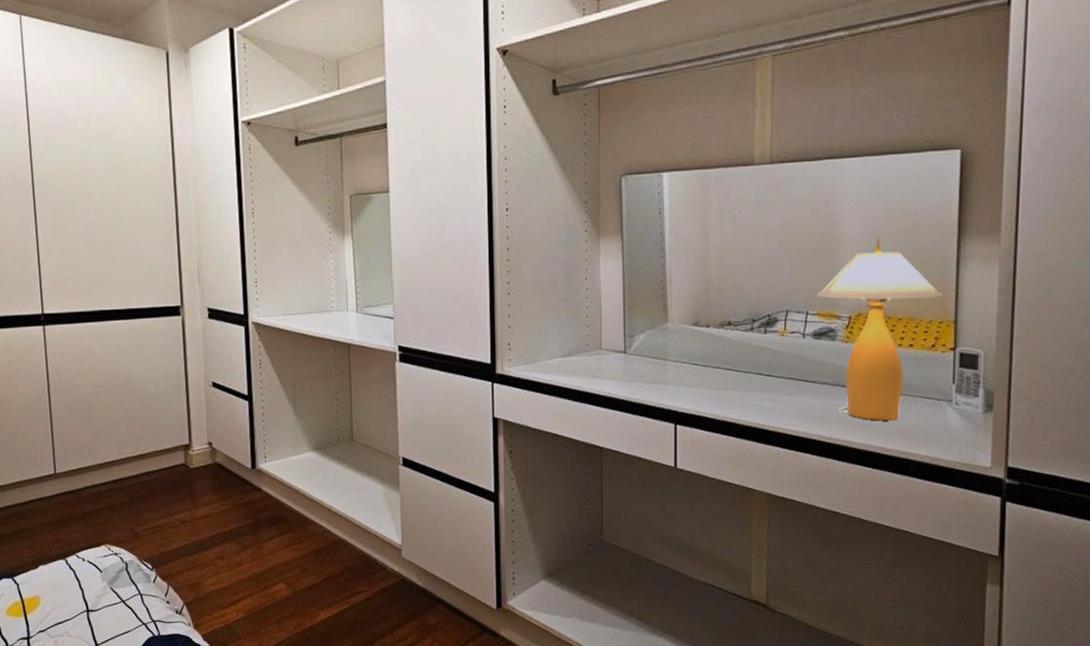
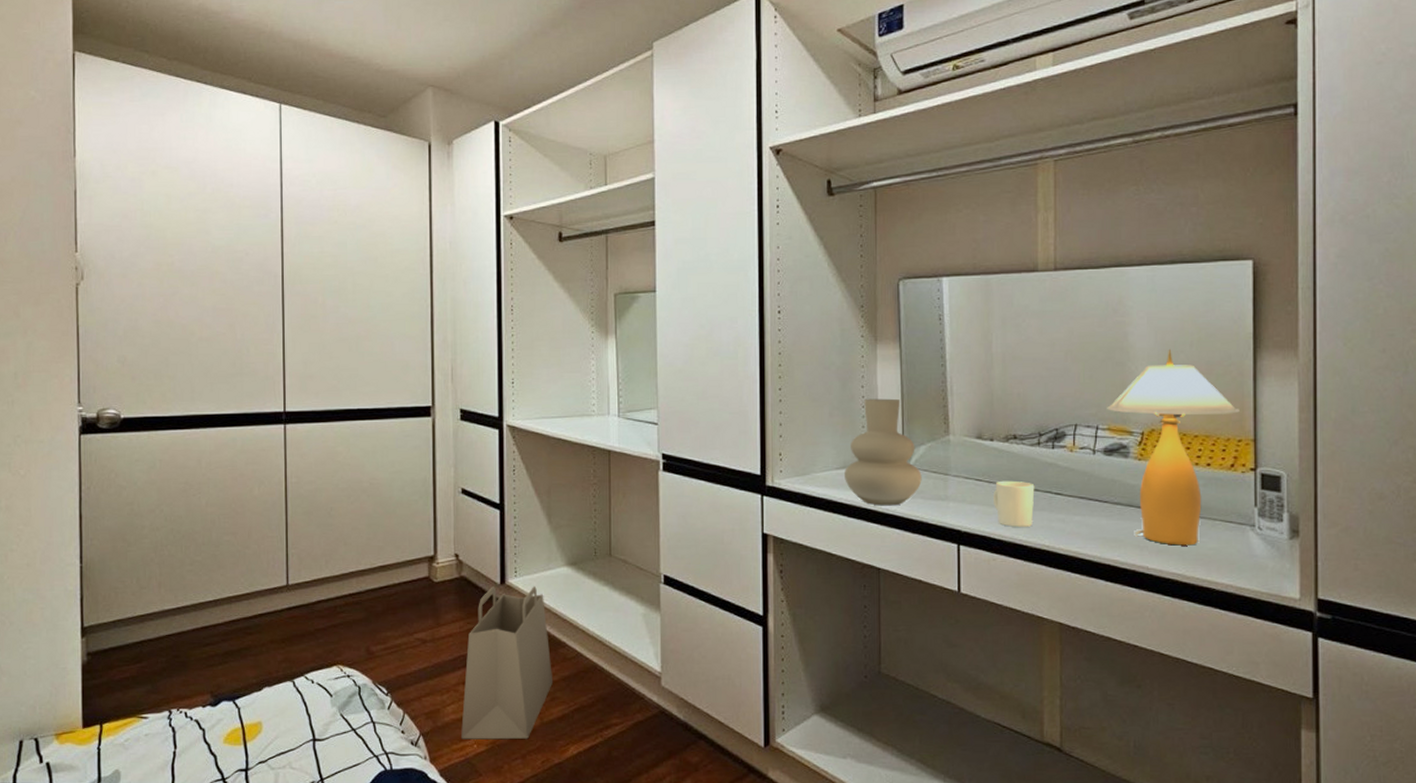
shopping bag: none [221,469,304,608] -> present [461,585,554,740]
vase: none [569,289,642,390] -> present [845,398,922,506]
mug: none [708,364,747,408] -> present [992,480,1035,528]

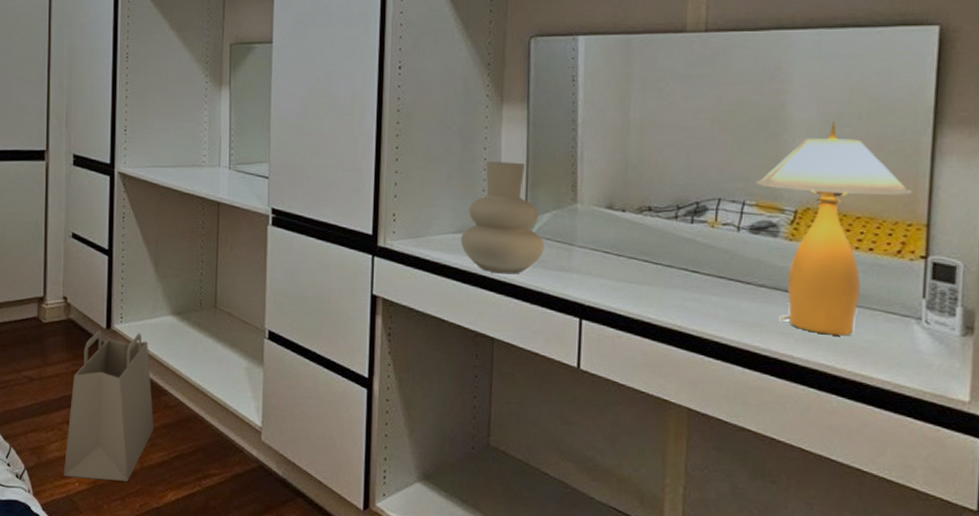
mug: present [992,480,1035,528] -> none [621,254,669,306]

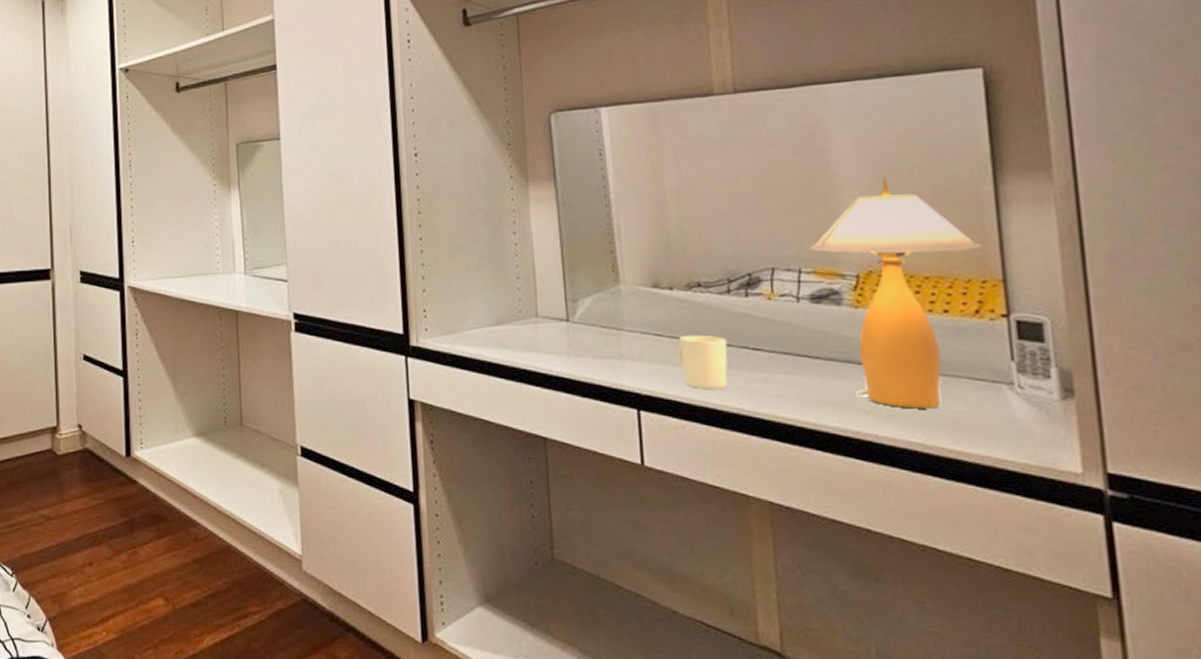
shopping bag: present [64,329,155,482] -> none [89,458,185,627]
vase: present [461,161,545,274] -> none [499,245,590,367]
mug: none [621,254,669,306] -> present [676,335,728,390]

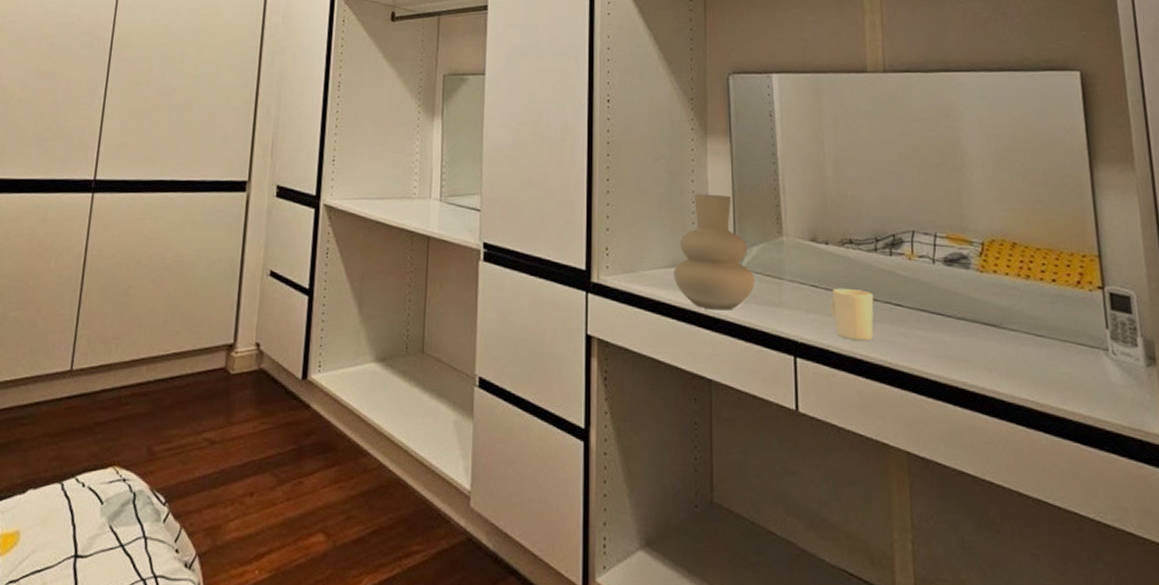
vase: none [499,245,590,367] -> present [674,194,755,311]
table lamp: present [808,176,981,409] -> none [943,156,1081,369]

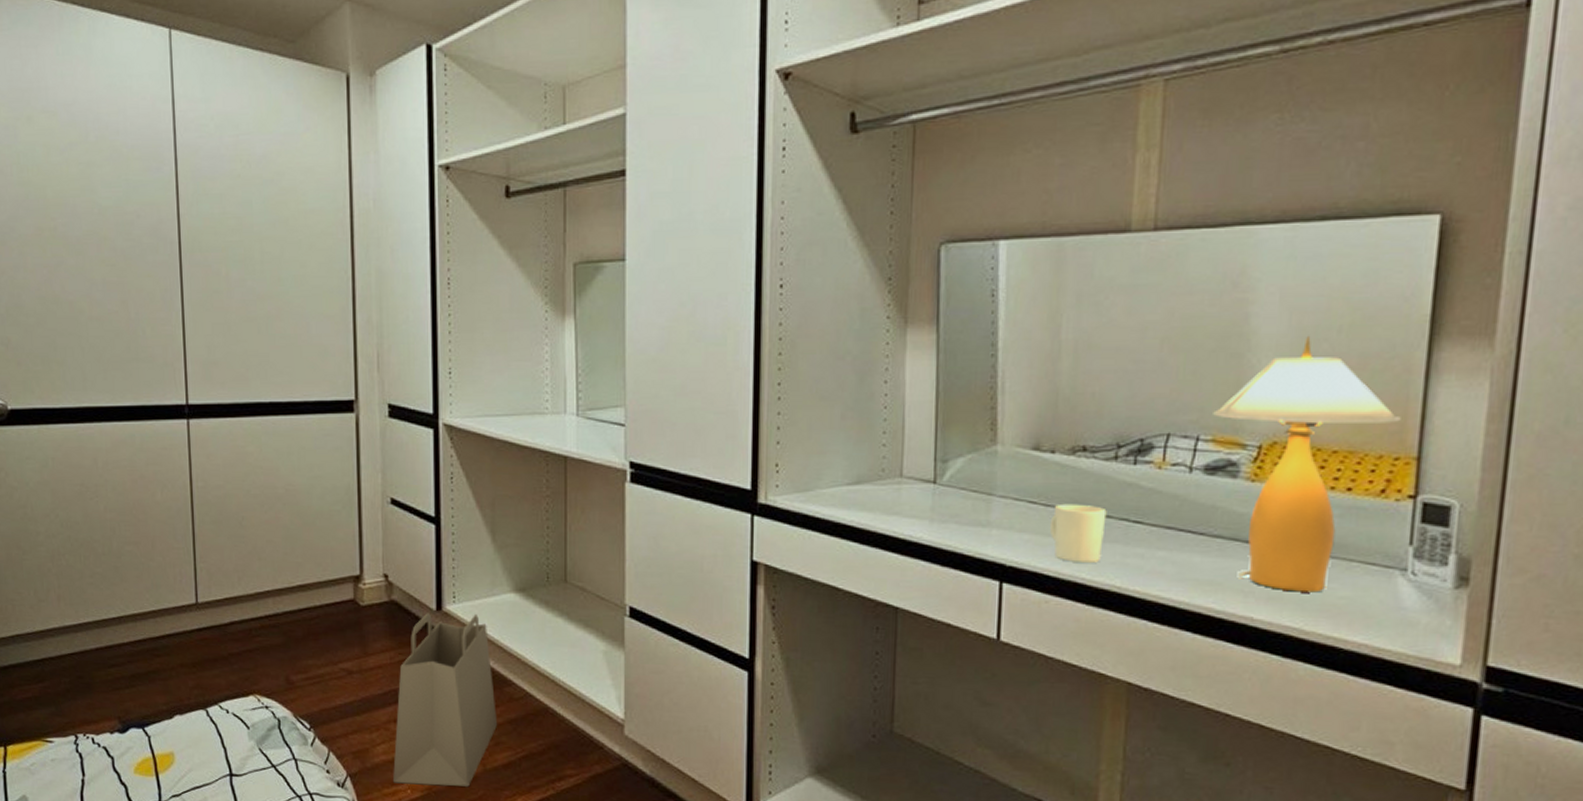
shopping bag: none [242,380,351,566] -> present [393,612,498,787]
vase: present [674,194,755,311] -> none [857,397,958,532]
table lamp: none [943,156,1081,369] -> present [1211,335,1401,593]

